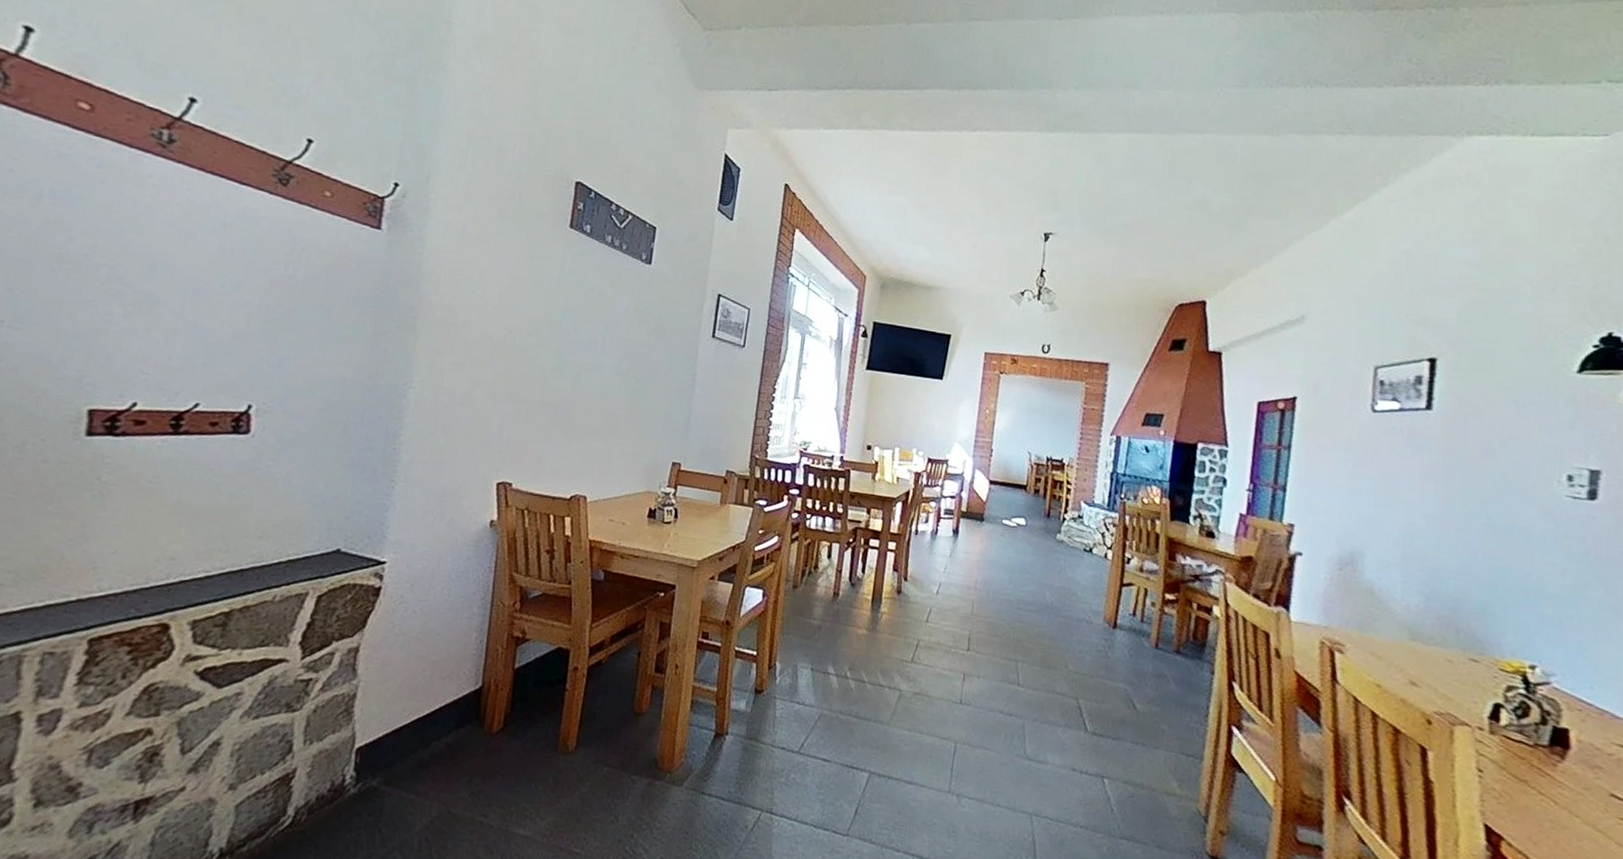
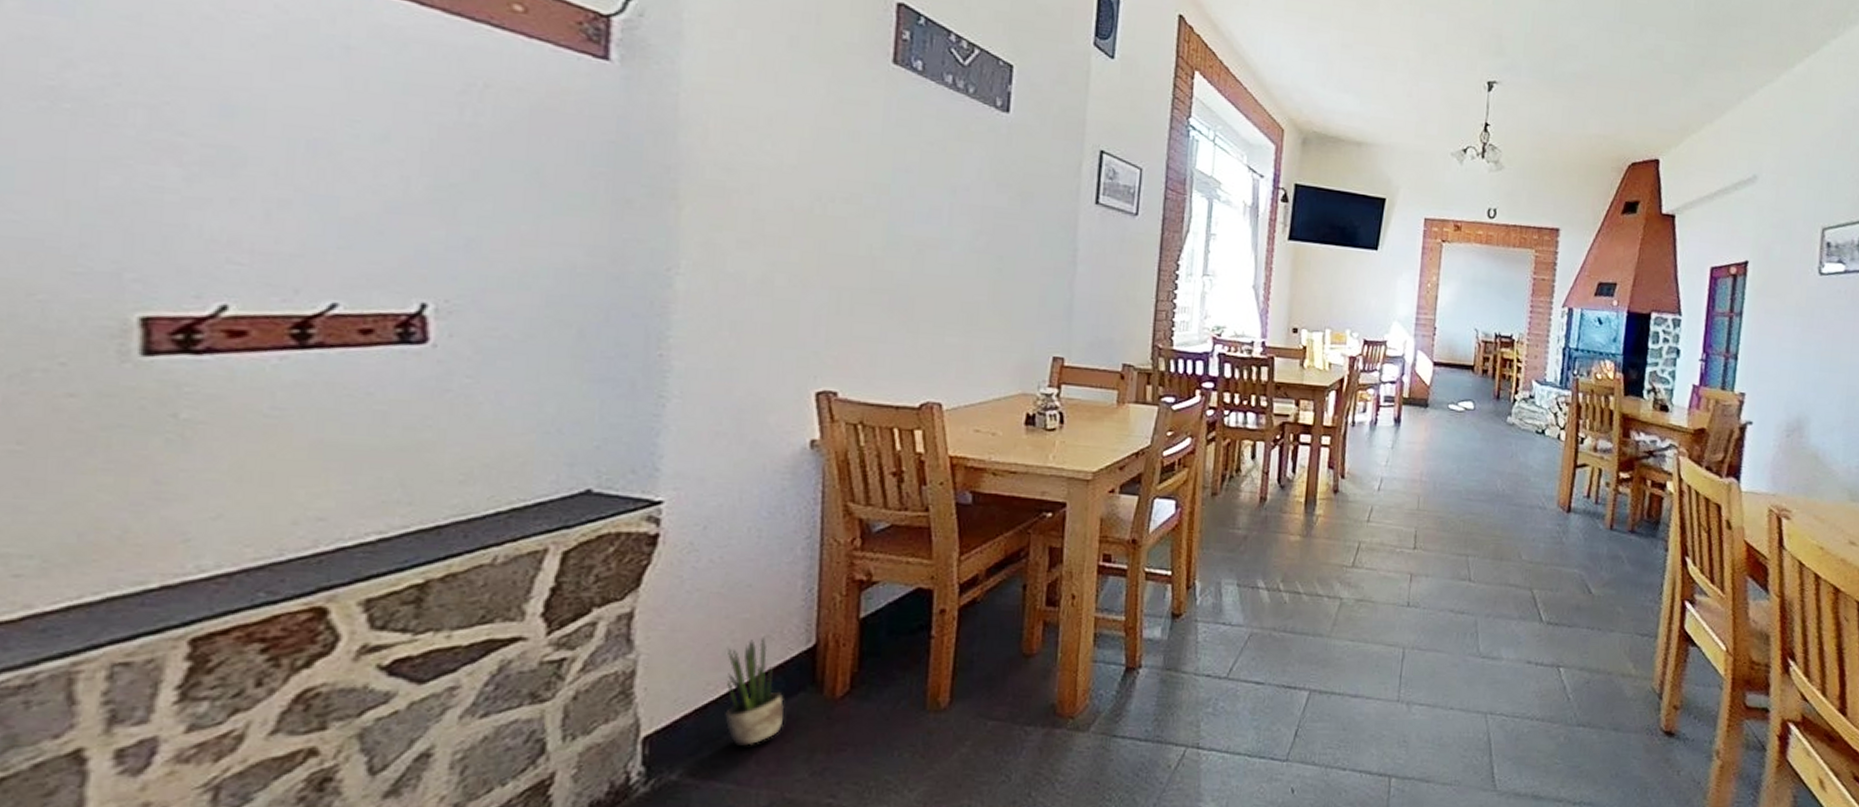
potted plant: none [413,675,456,765] -> present [725,636,784,746]

